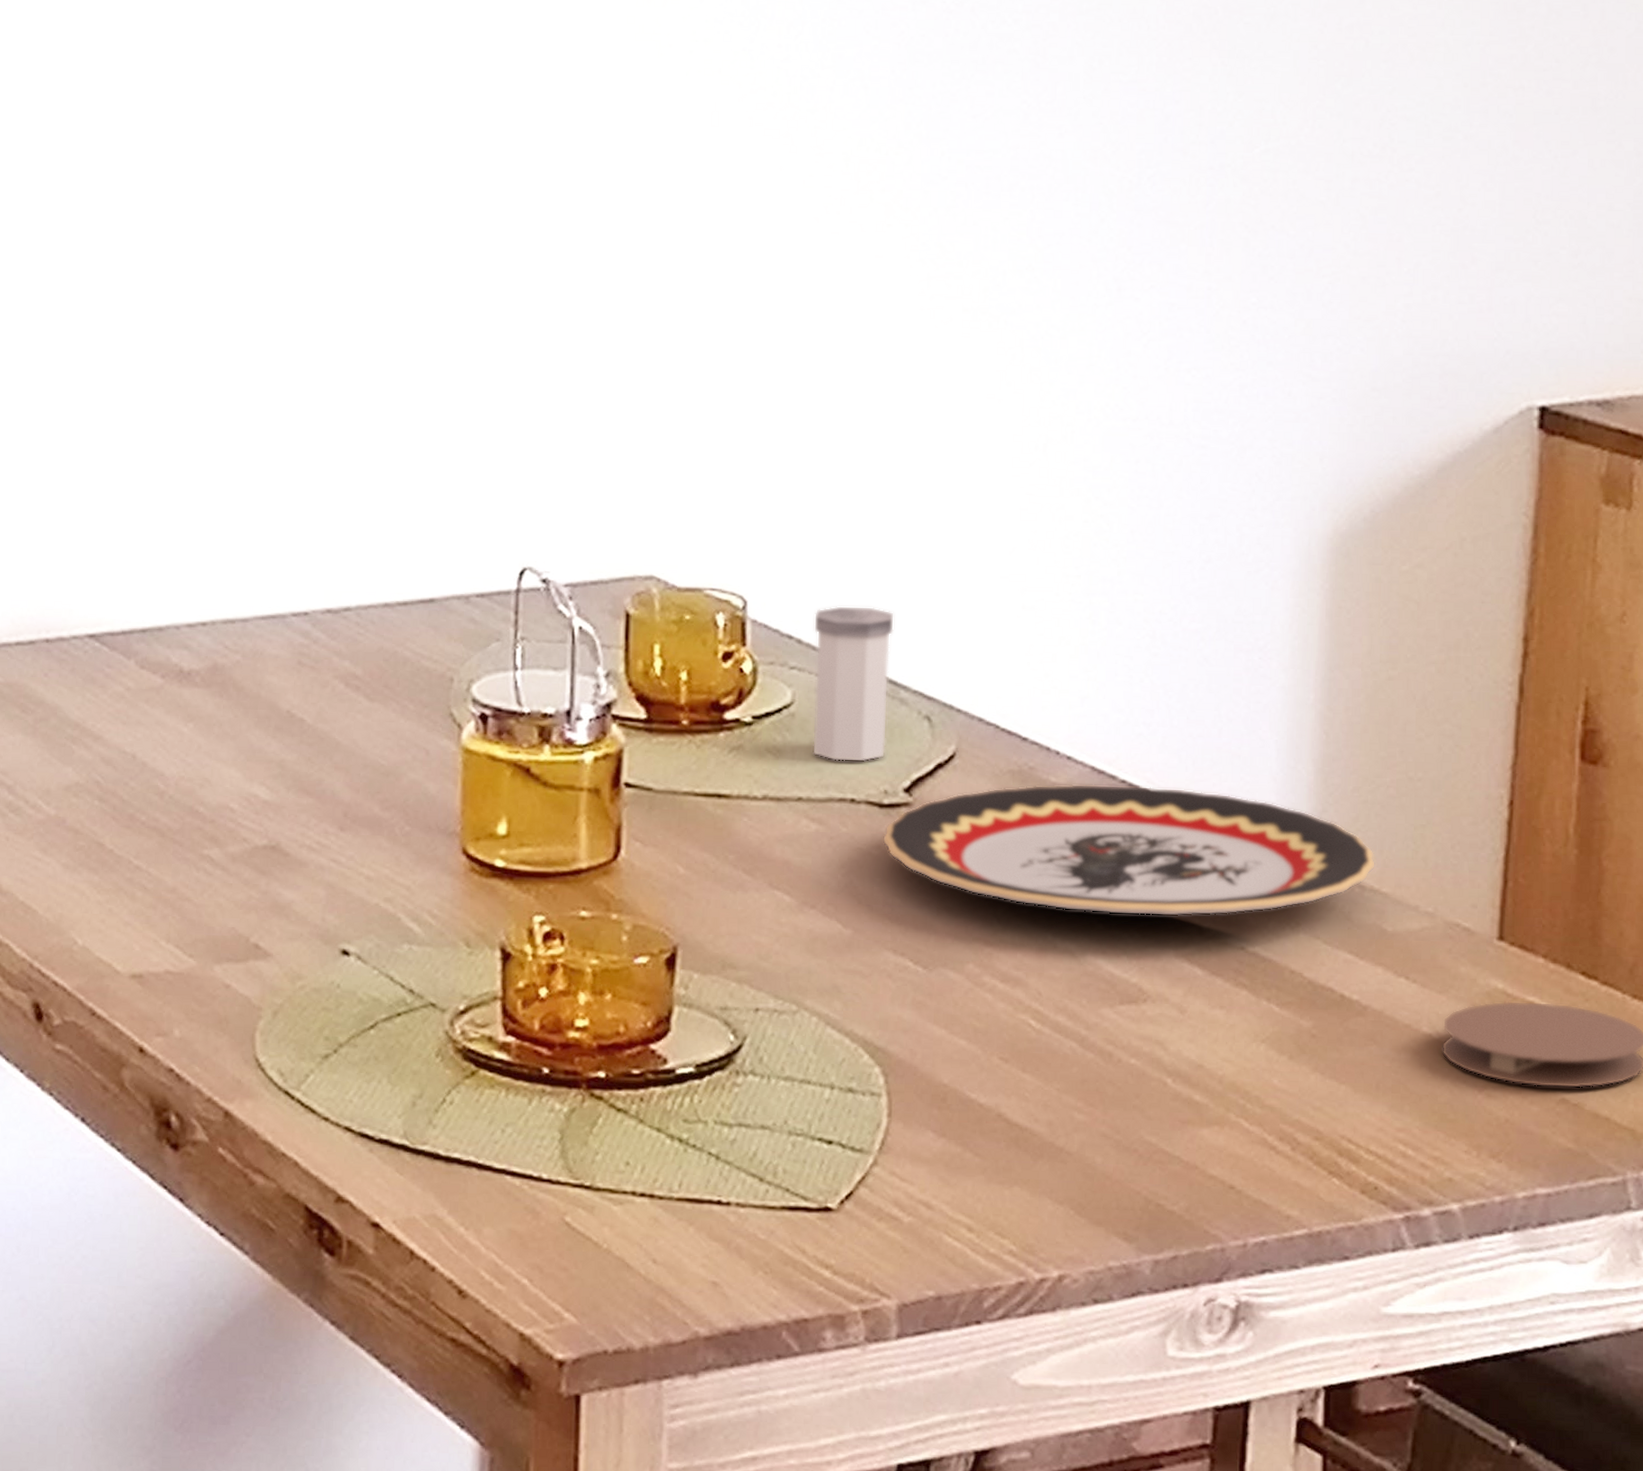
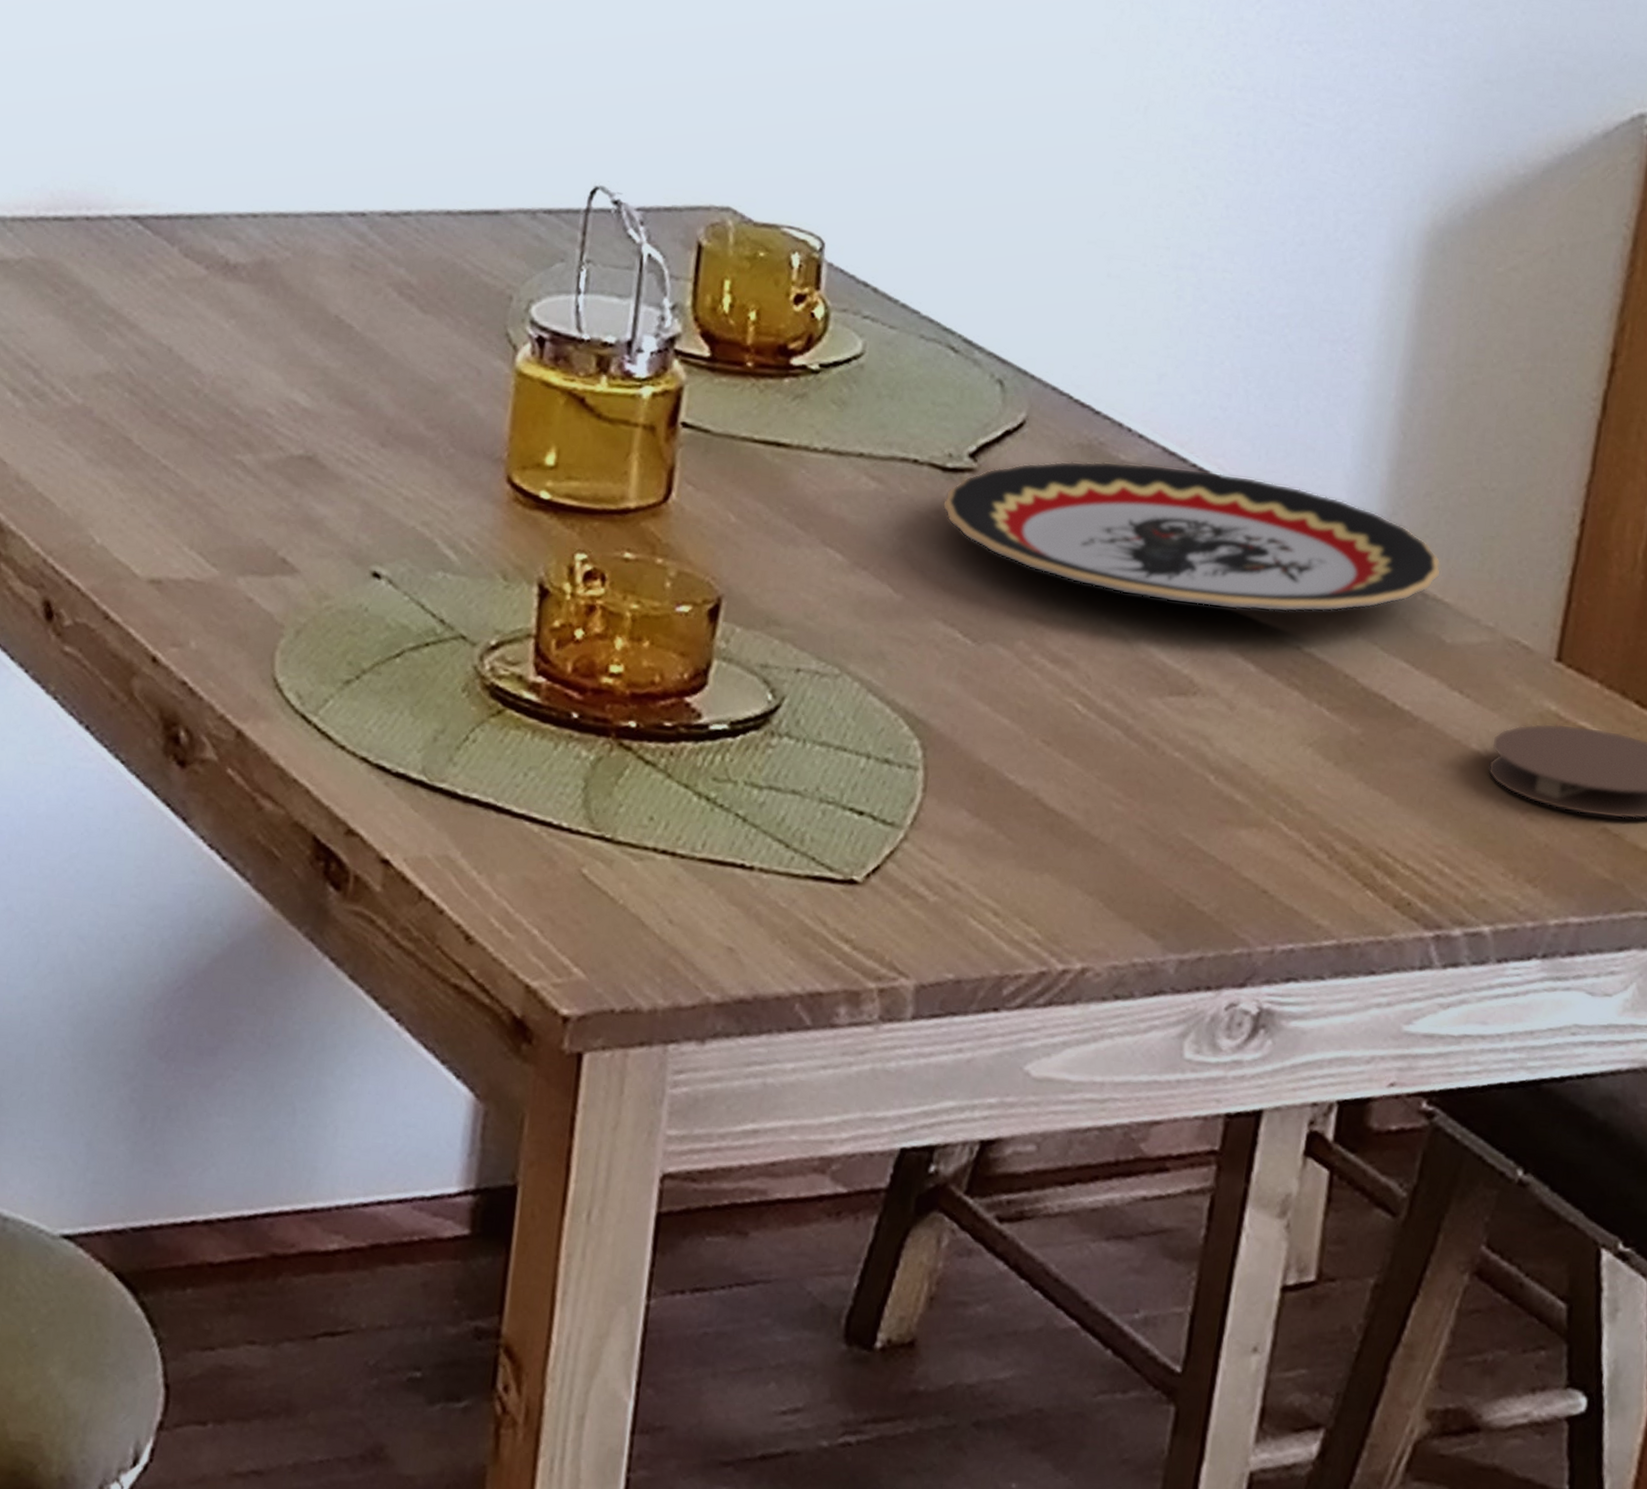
salt shaker: present [813,605,895,762] -> none [879,256,976,422]

